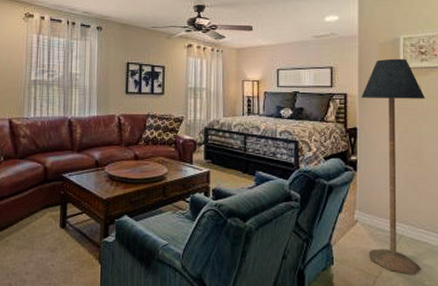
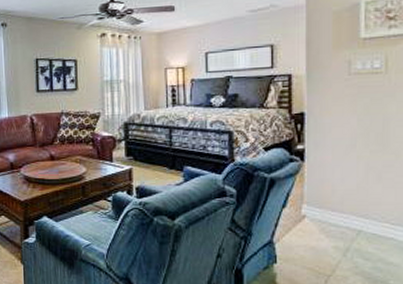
floor lamp: present [361,58,425,275] -> none [310,27,393,273]

